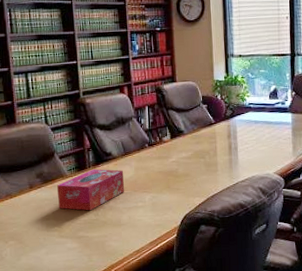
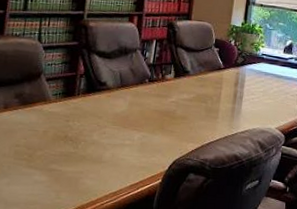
tissue box: present [57,168,124,211] -> none [33,97,115,142]

